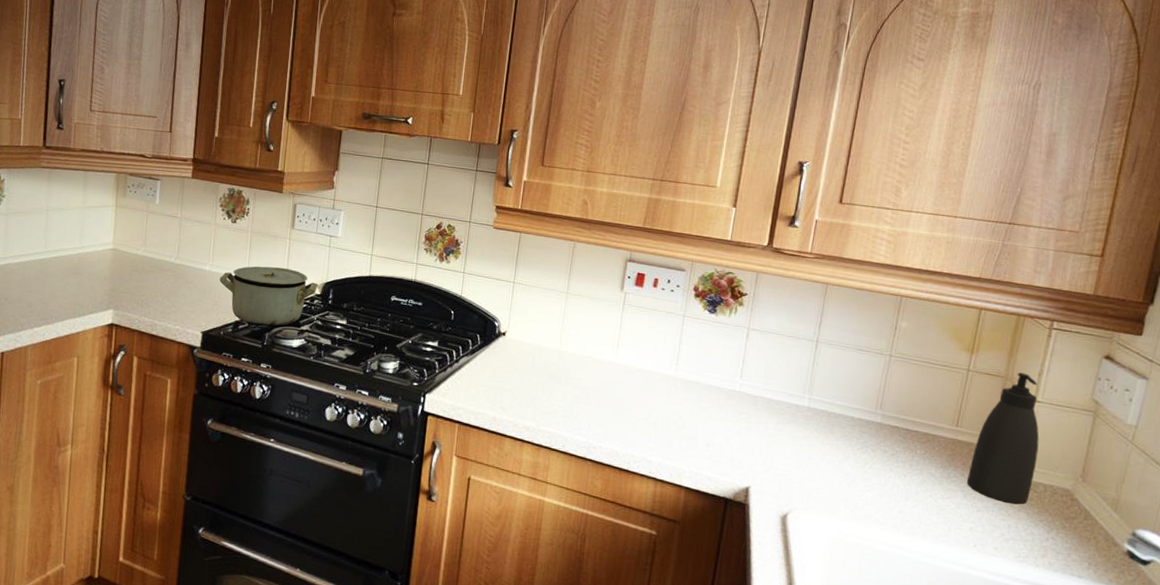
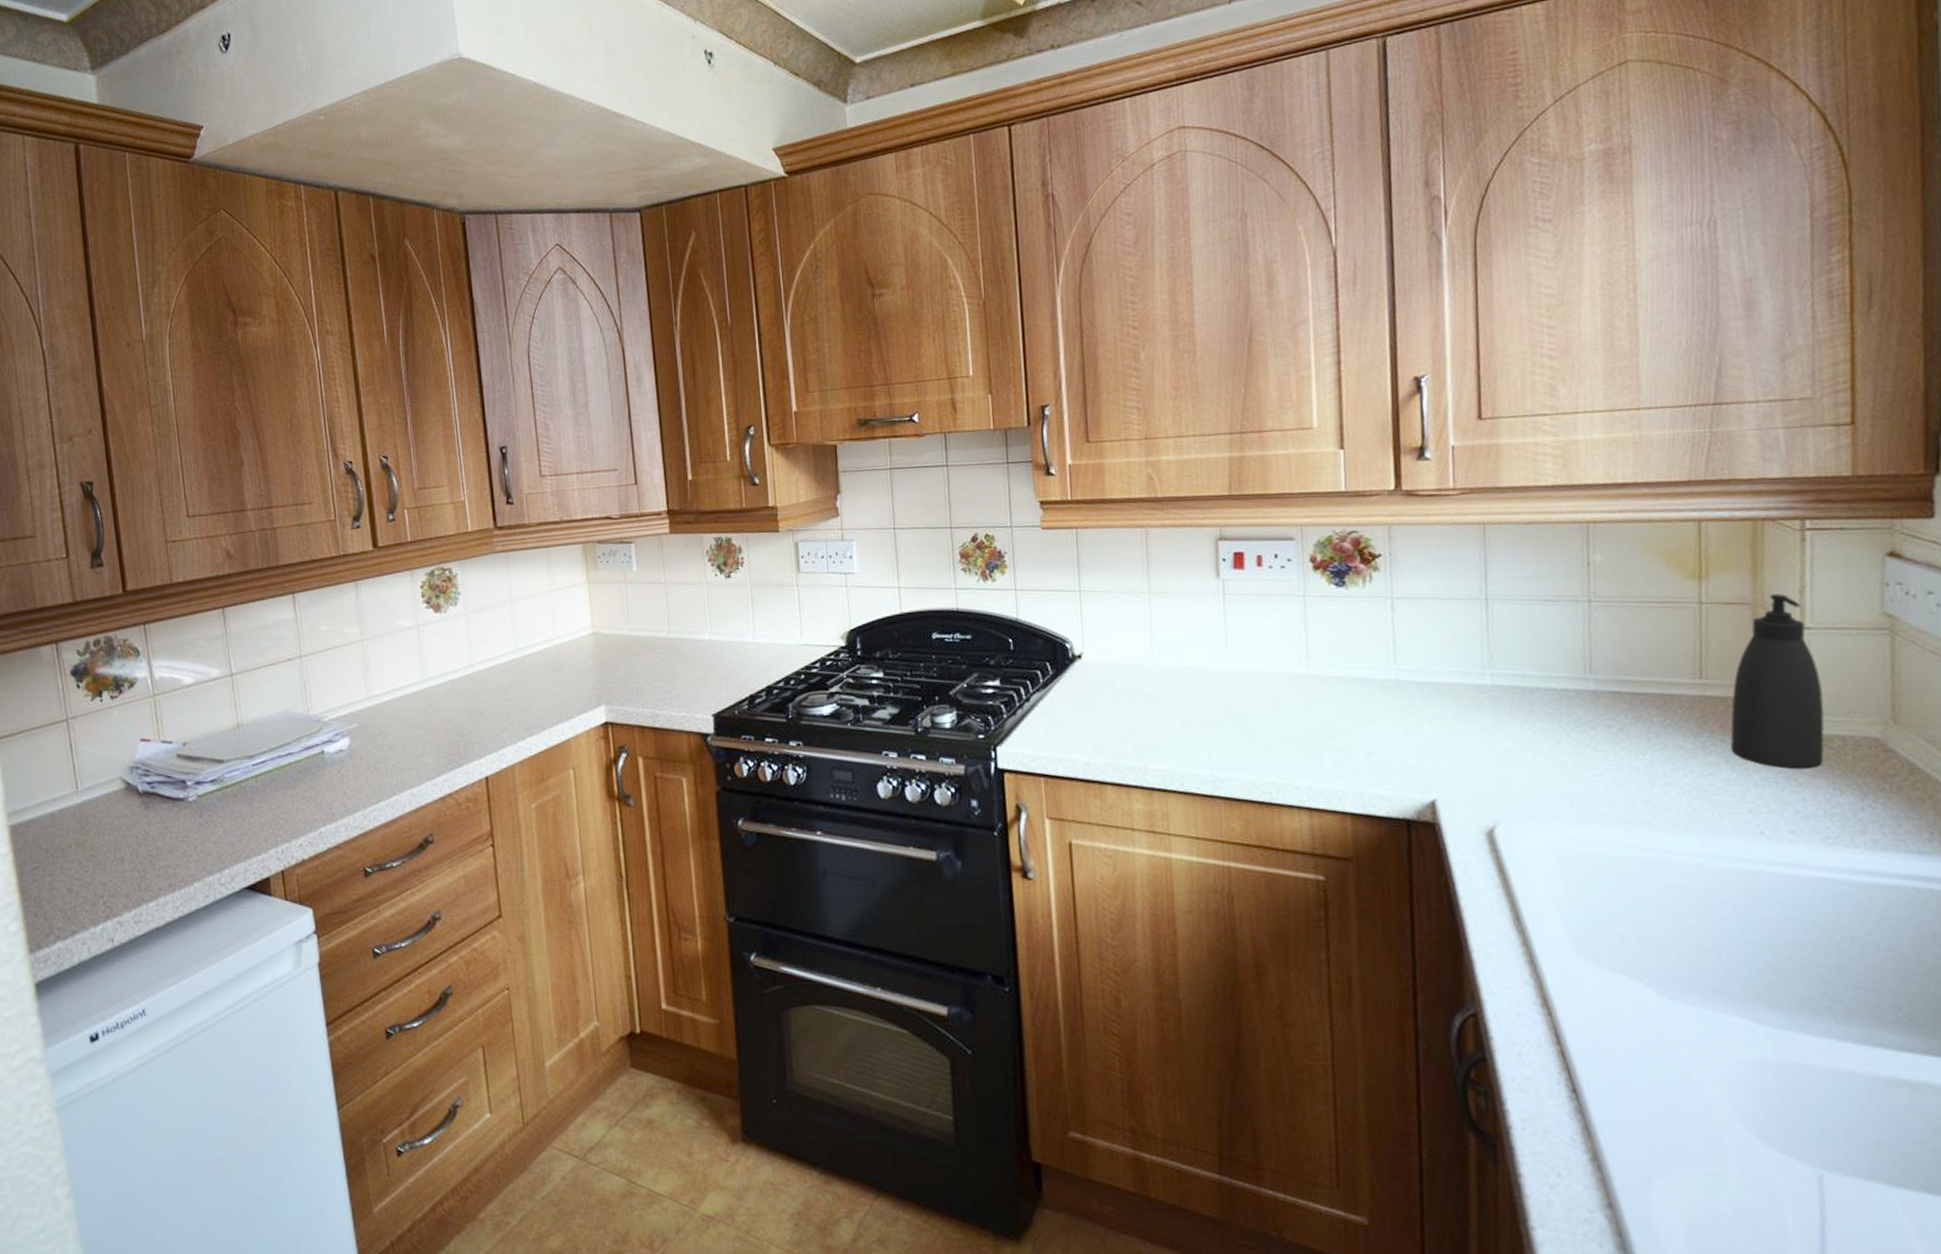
cooking pot: present [219,266,318,327] -> none [723,621,841,697]

